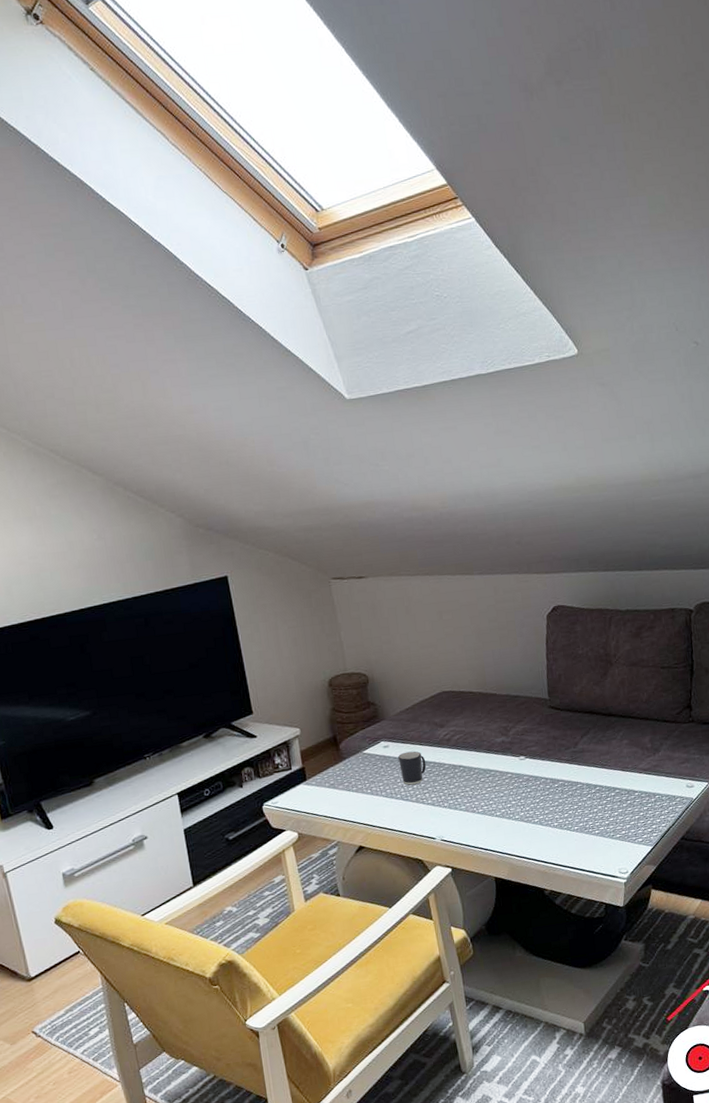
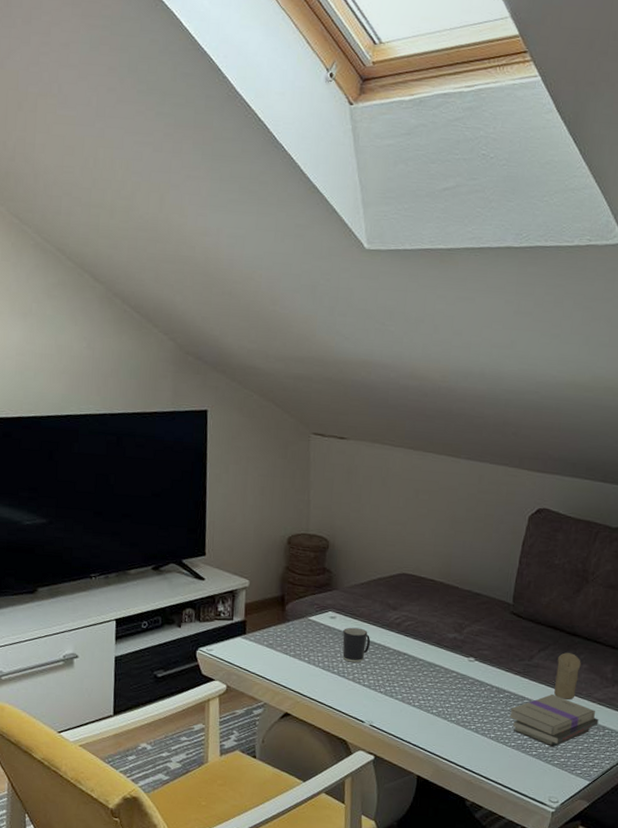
books: none [567,774,649,822] -> present [509,694,599,747]
candle: none [600,732,623,776] -> present [554,653,581,700]

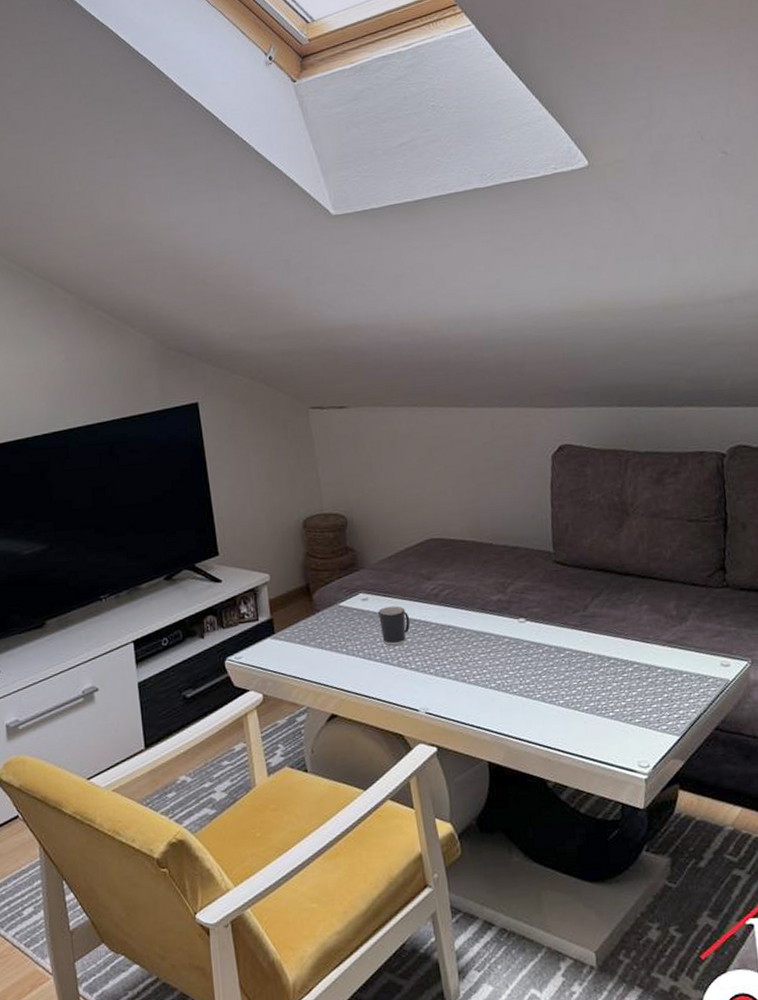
books: present [509,694,599,747] -> none [575,644,674,704]
candle: present [554,653,581,700] -> none [614,595,642,648]

